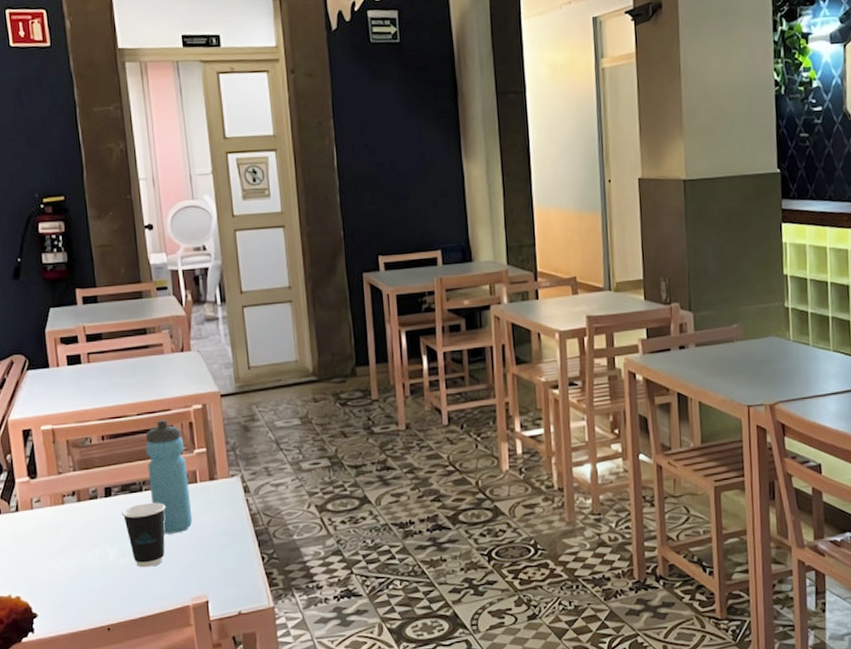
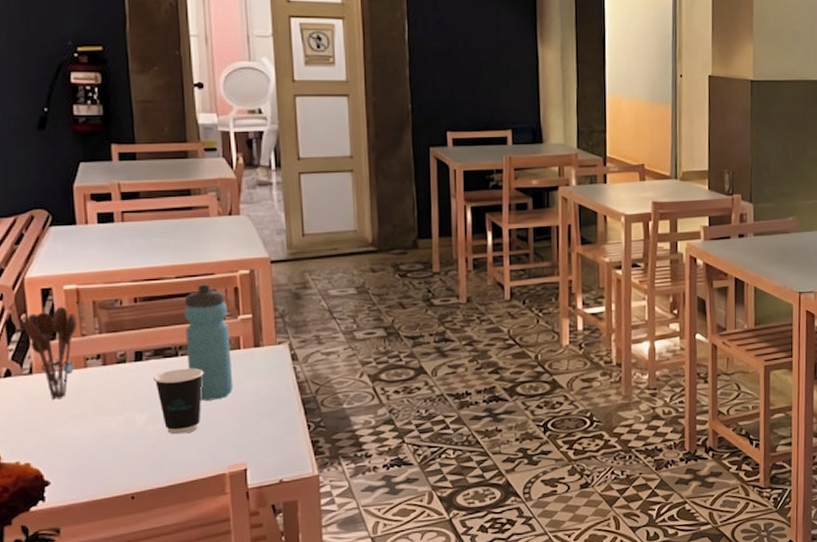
utensil holder: none [9,446,55,537] -> present [23,306,78,401]

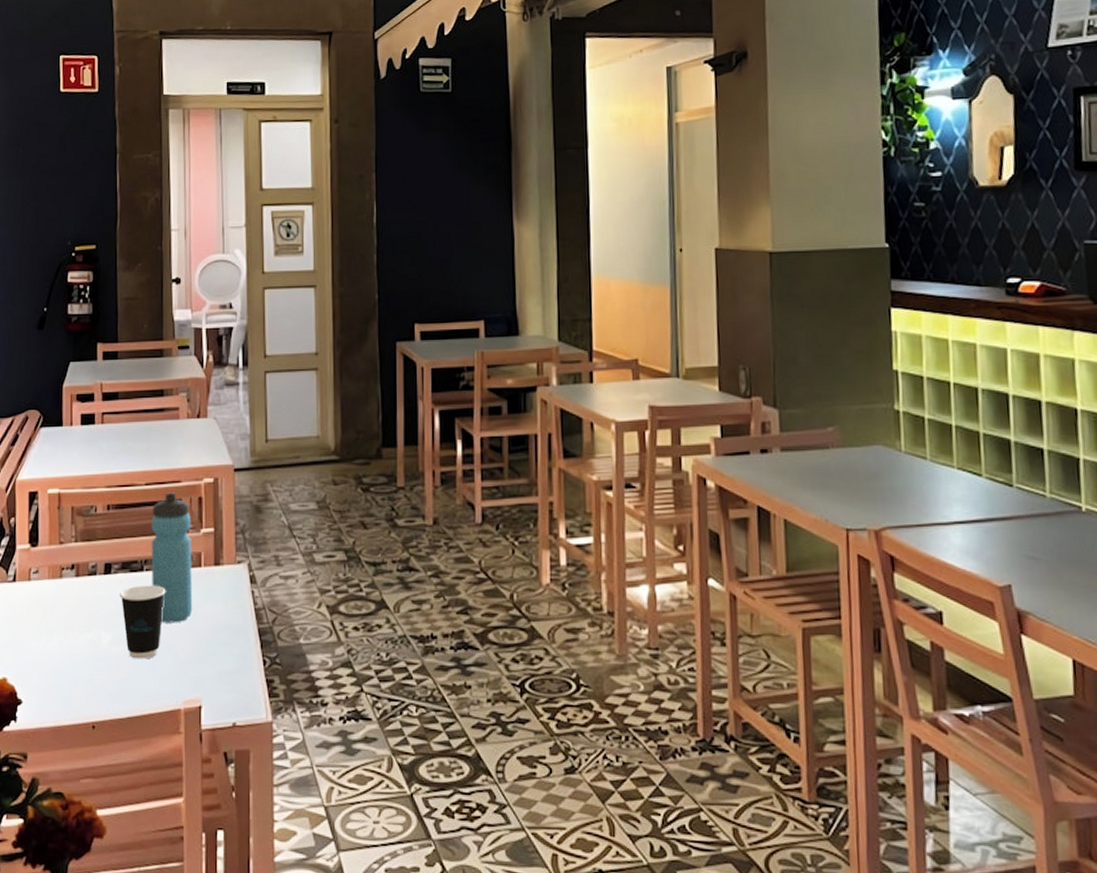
utensil holder: present [23,306,78,401] -> none [12,511,57,612]

